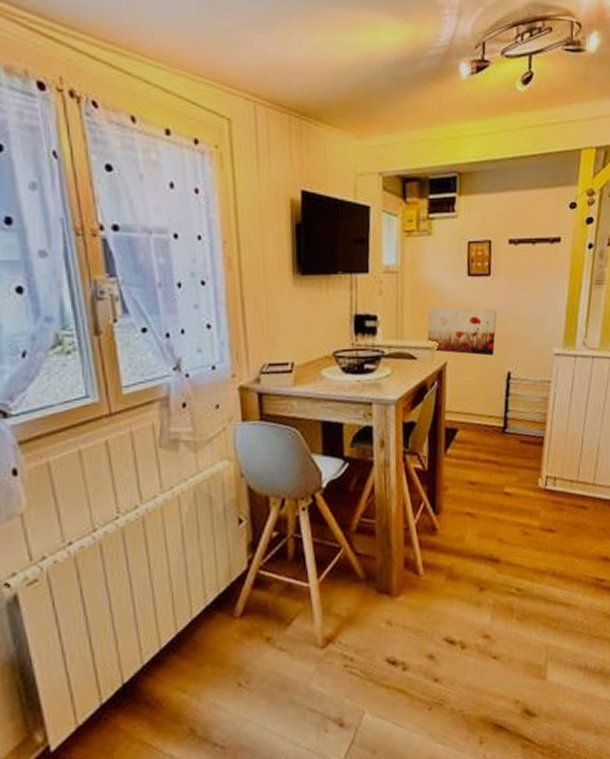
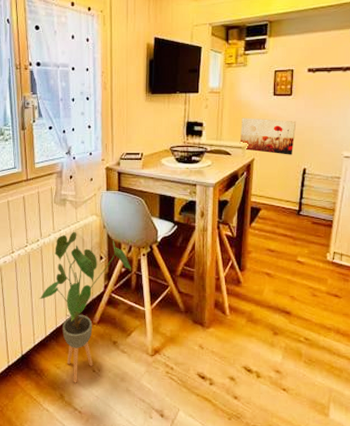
house plant: none [145,487,286,708] -> present [39,232,131,383]

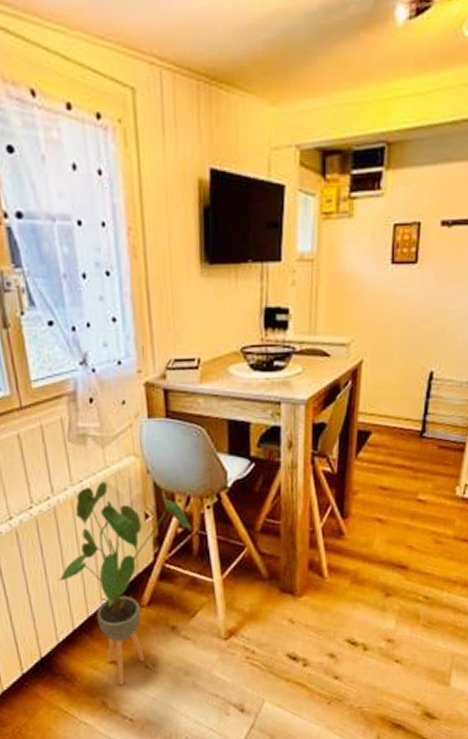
wall art: present [239,118,297,155] -> none [342,299,423,354]

